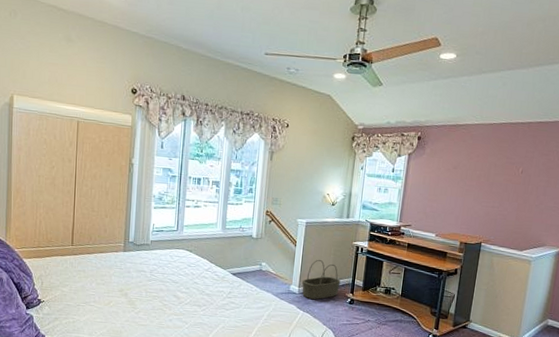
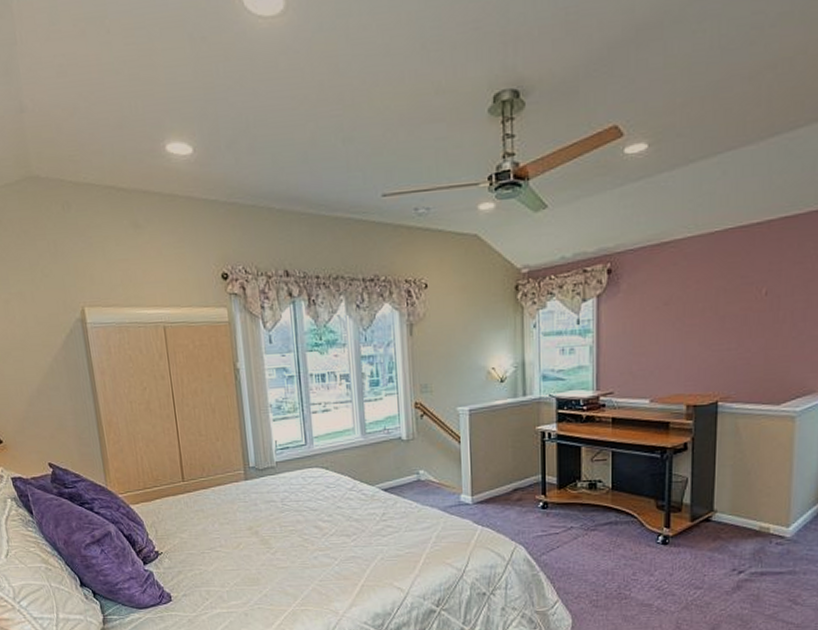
basket: present [302,259,341,300] -> none [474,455,526,510]

